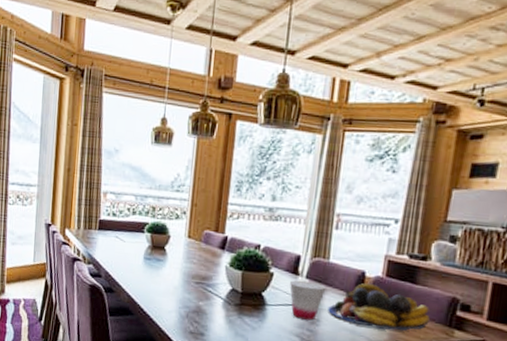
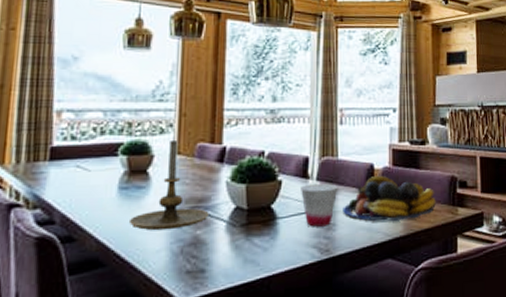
candle holder: none [151,225,210,298] -> present [130,139,209,231]

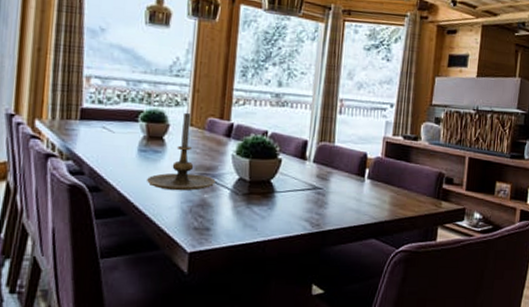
cup: present [301,183,338,227] -> none [298,165,333,204]
fruit bowl: present [343,176,436,221] -> none [334,165,422,207]

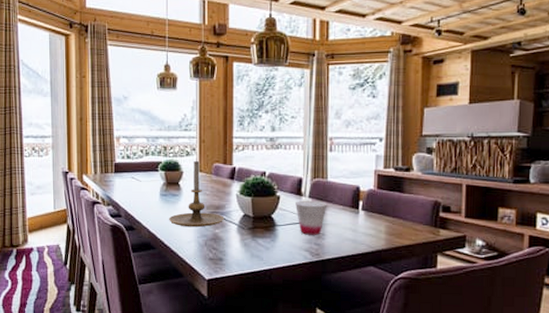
cup: none [298,165,333,204] -> present [295,200,328,235]

